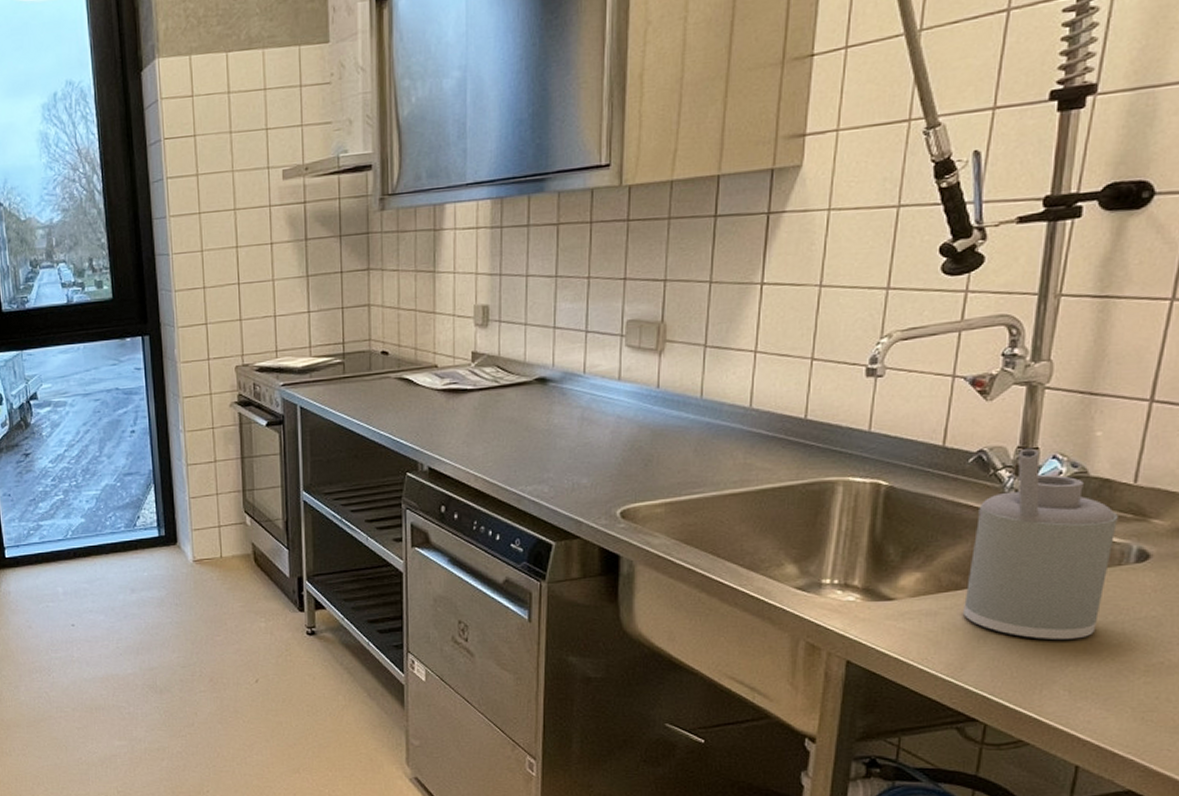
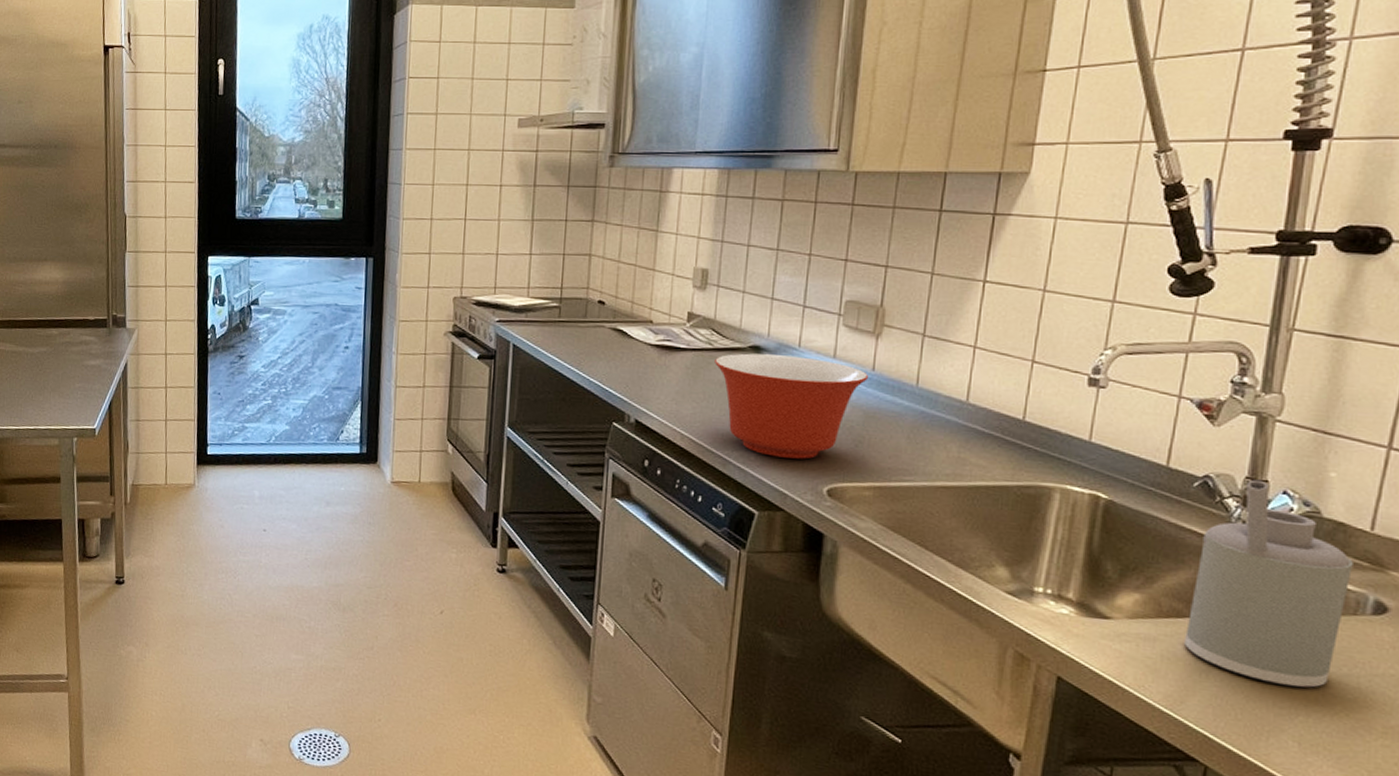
mixing bowl: none [502,383,655,486] -> present [715,353,869,459]

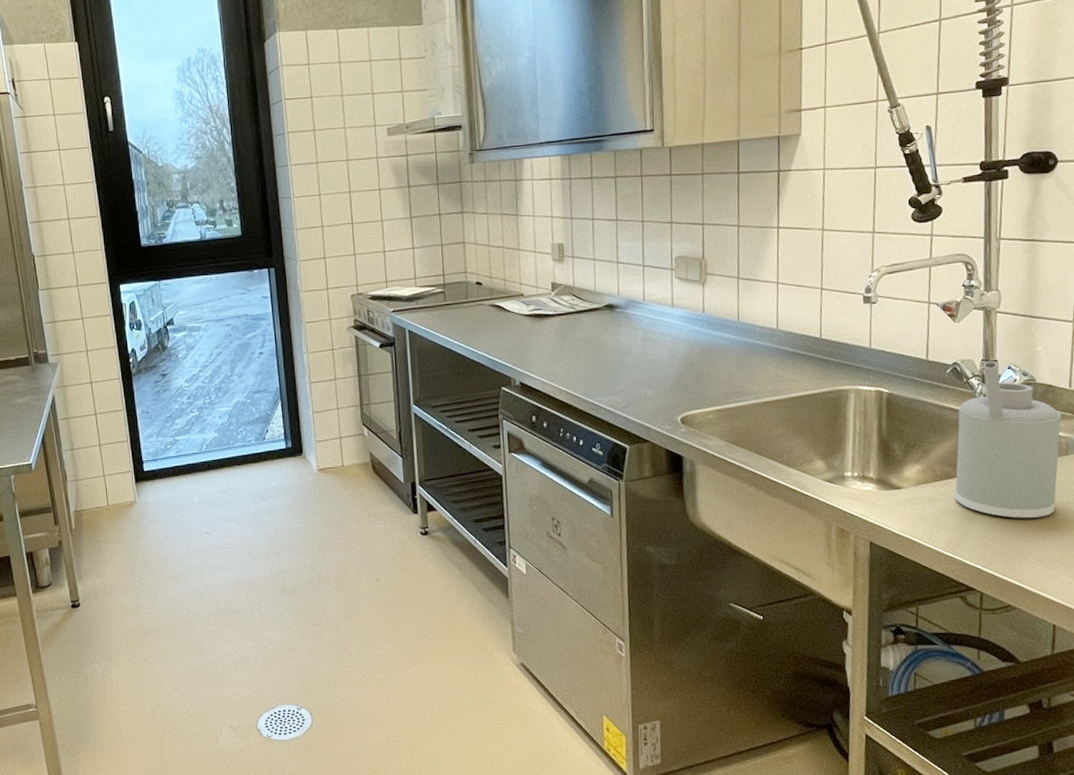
mixing bowl: present [715,353,869,459] -> none [578,309,701,397]

